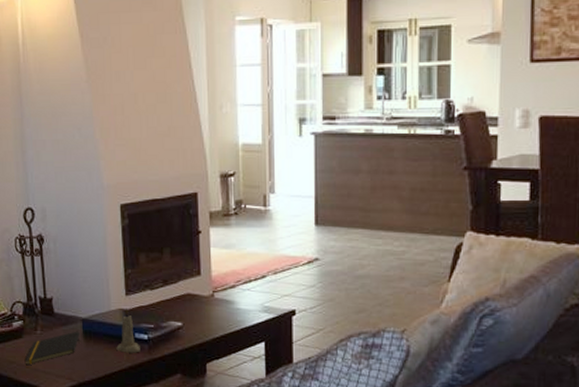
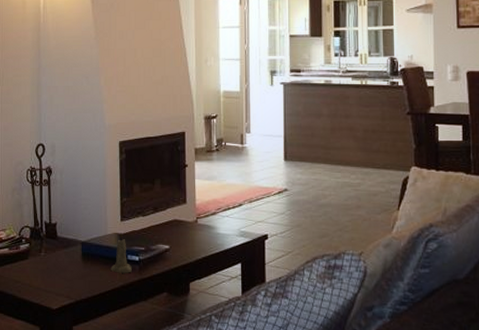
notepad: present [24,331,80,366] -> none [28,253,80,285]

